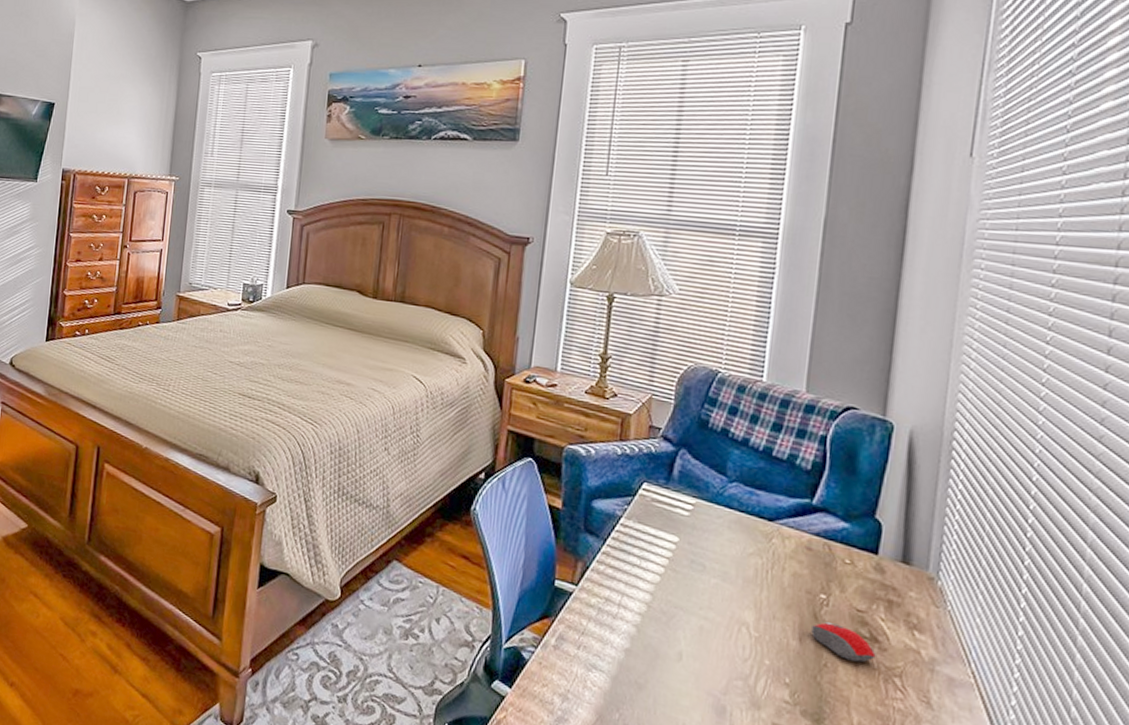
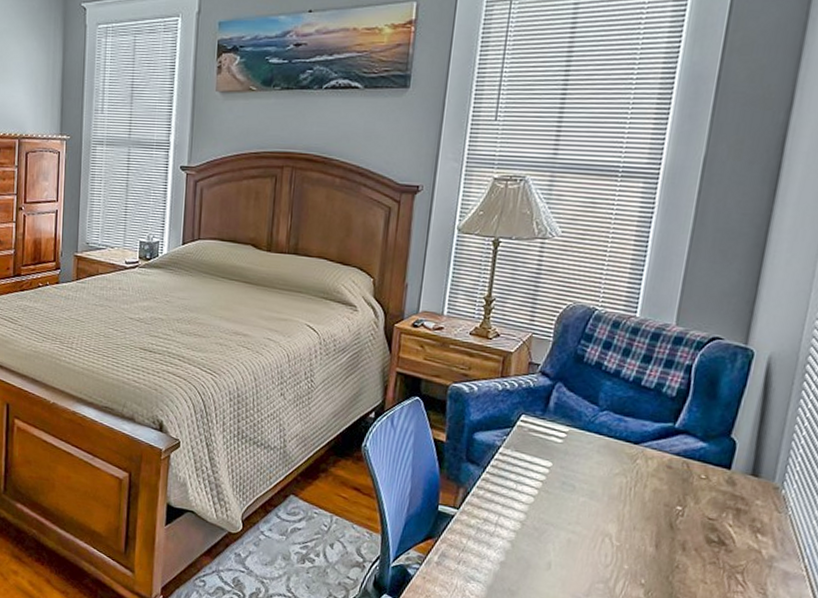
computer mouse: present [811,622,876,663] -> none [666,530,723,563]

